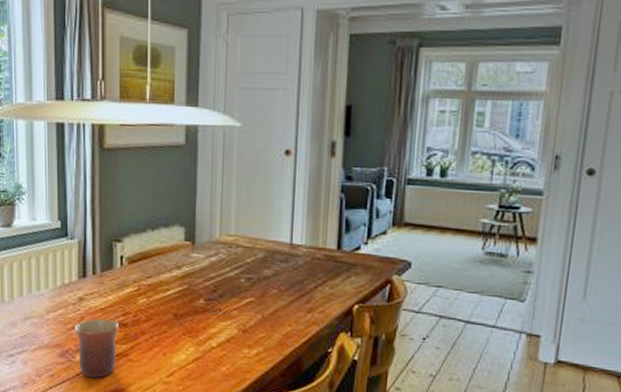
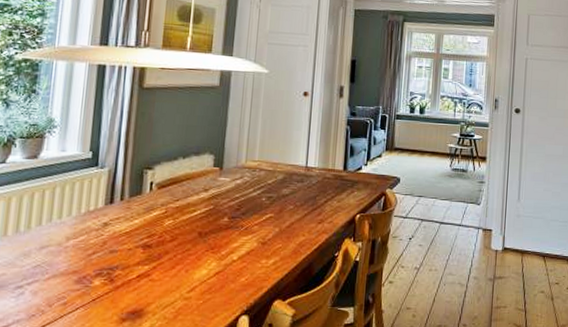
mug: present [75,318,119,378] -> none [95,242,143,301]

